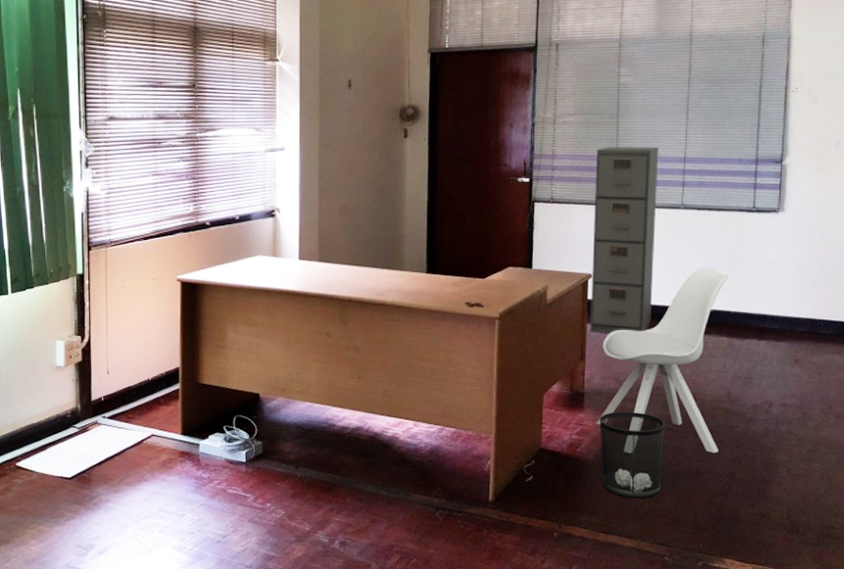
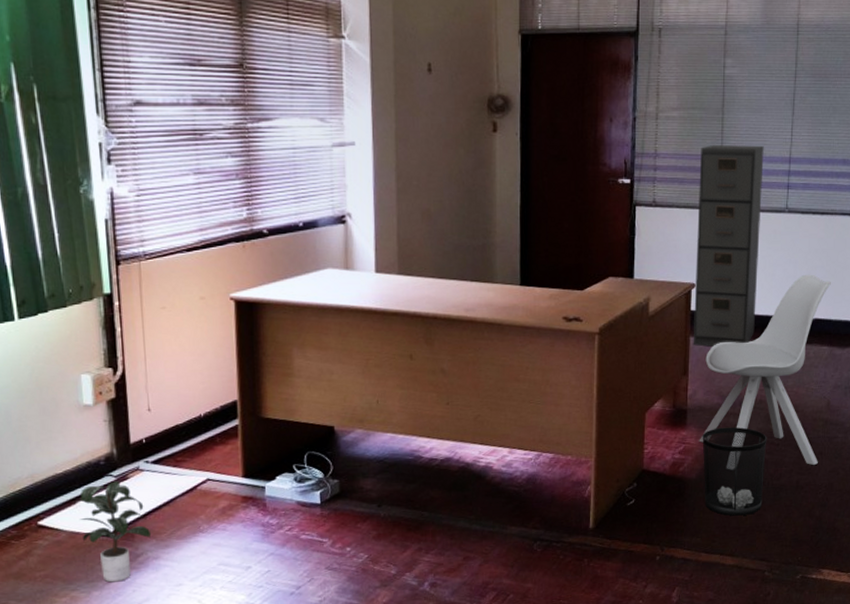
potted plant: none [49,432,105,520] -> present [79,481,152,583]

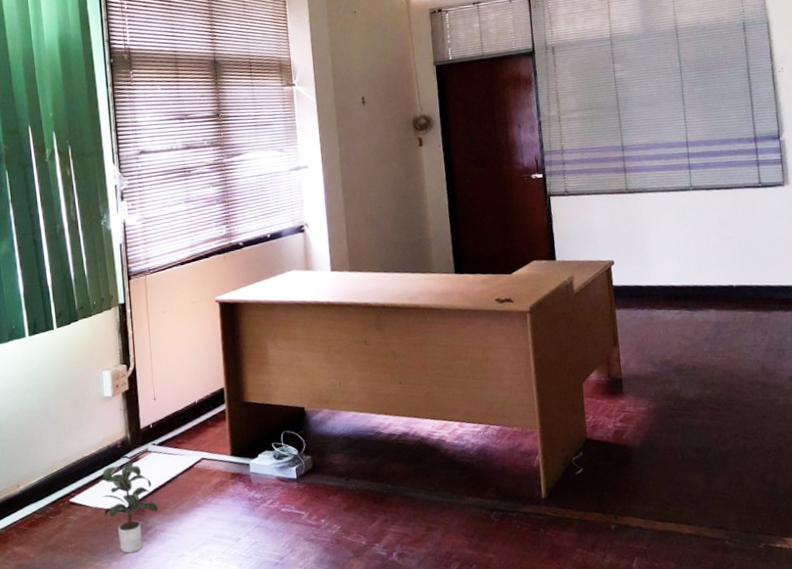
filing cabinet: present [693,145,764,347] -> none [602,133,678,319]
chair: present [699,274,831,470] -> none [633,244,763,437]
waste bin: present [702,427,767,516] -> none [640,393,711,483]

